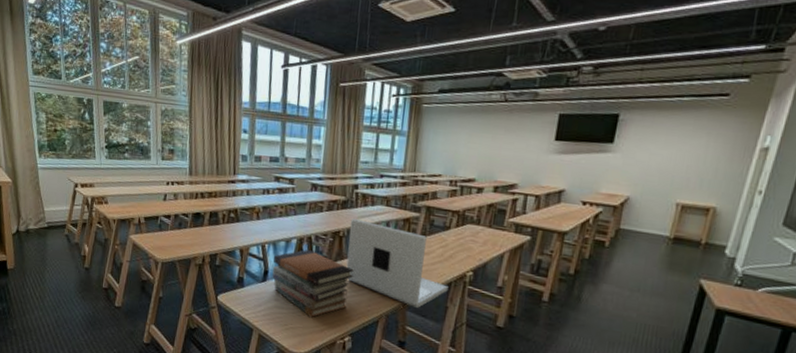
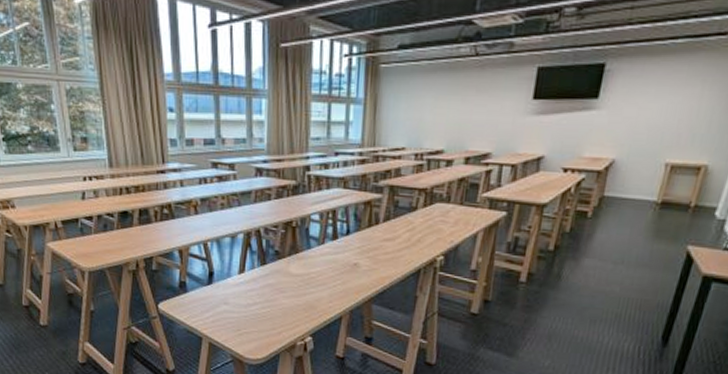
book stack: present [272,249,354,318] -> none [219,244,311,320]
laptop: present [346,217,448,308] -> none [302,204,417,300]

